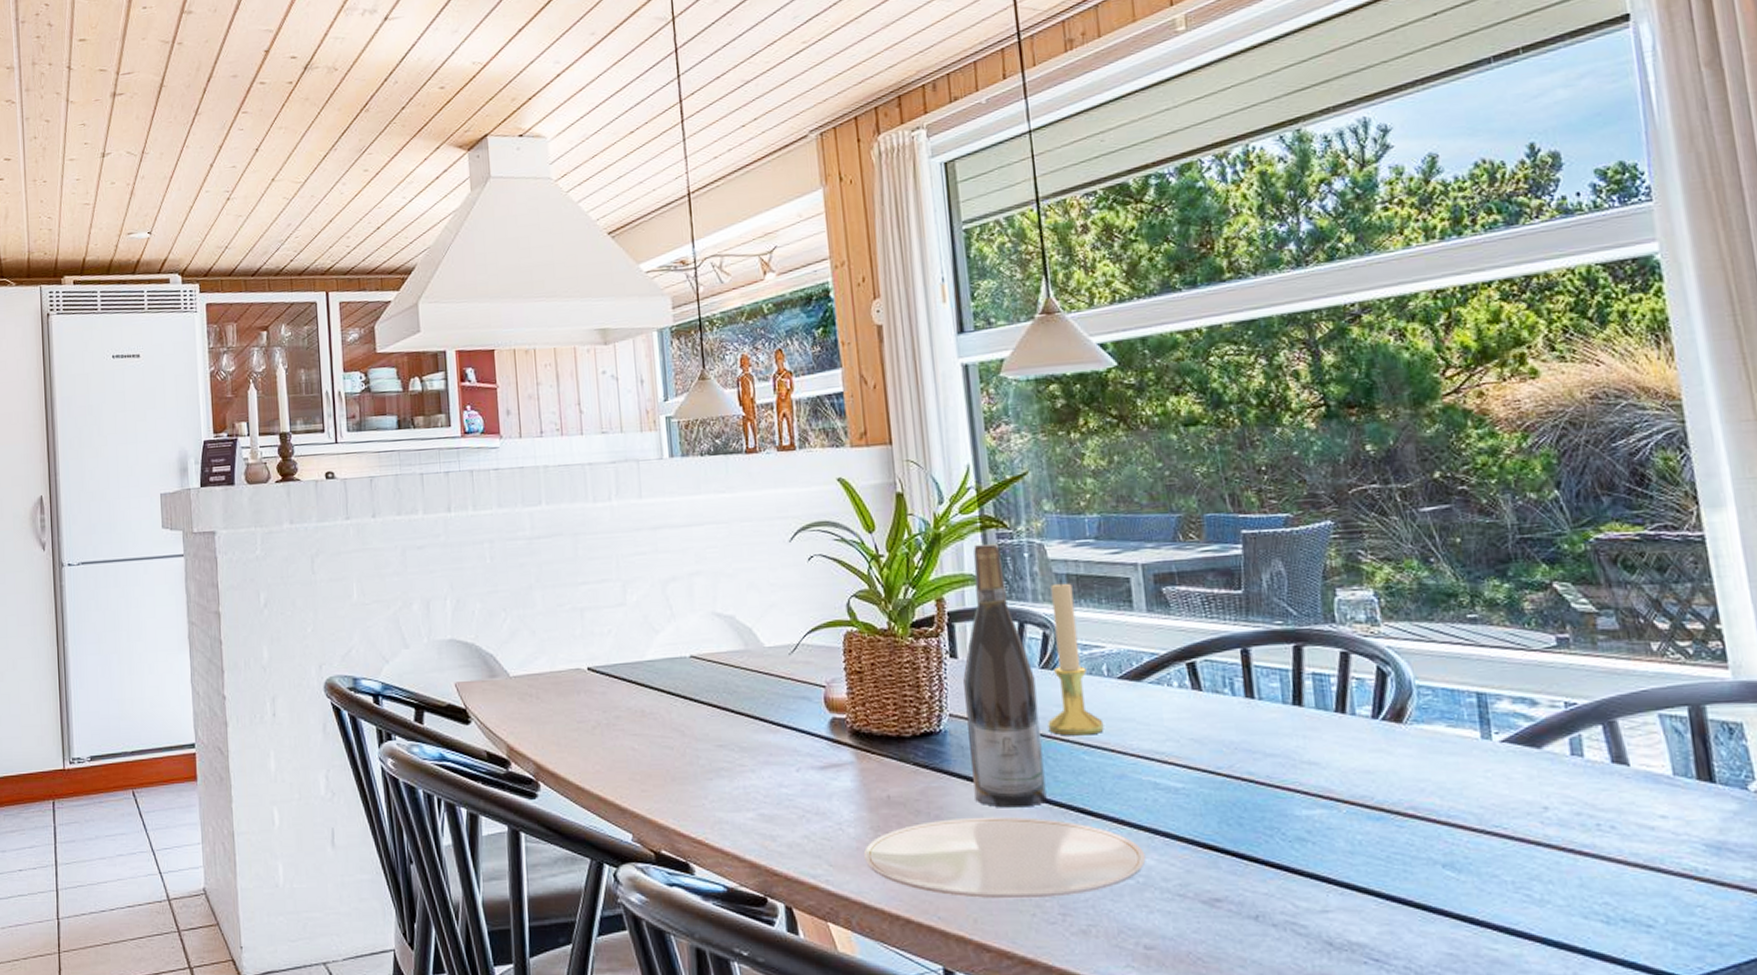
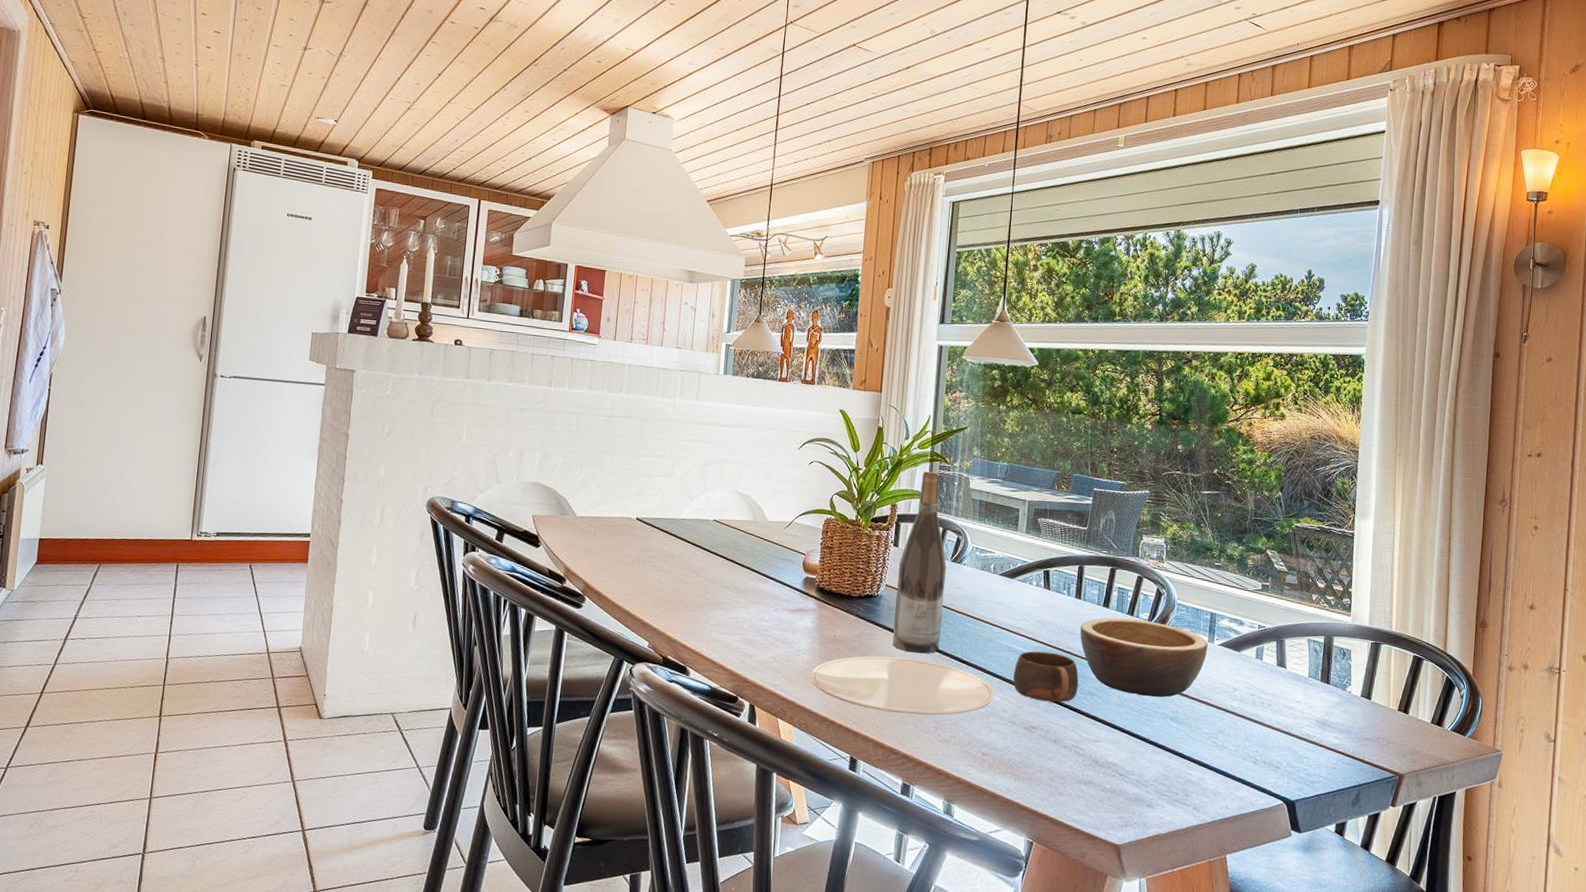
candle holder: present [1048,578,1104,736] -> none [949,502,985,611]
cup: none [1169,783,1278,859] -> present [1013,651,1079,703]
bowl: none [1261,717,1484,835] -> present [1080,617,1209,698]

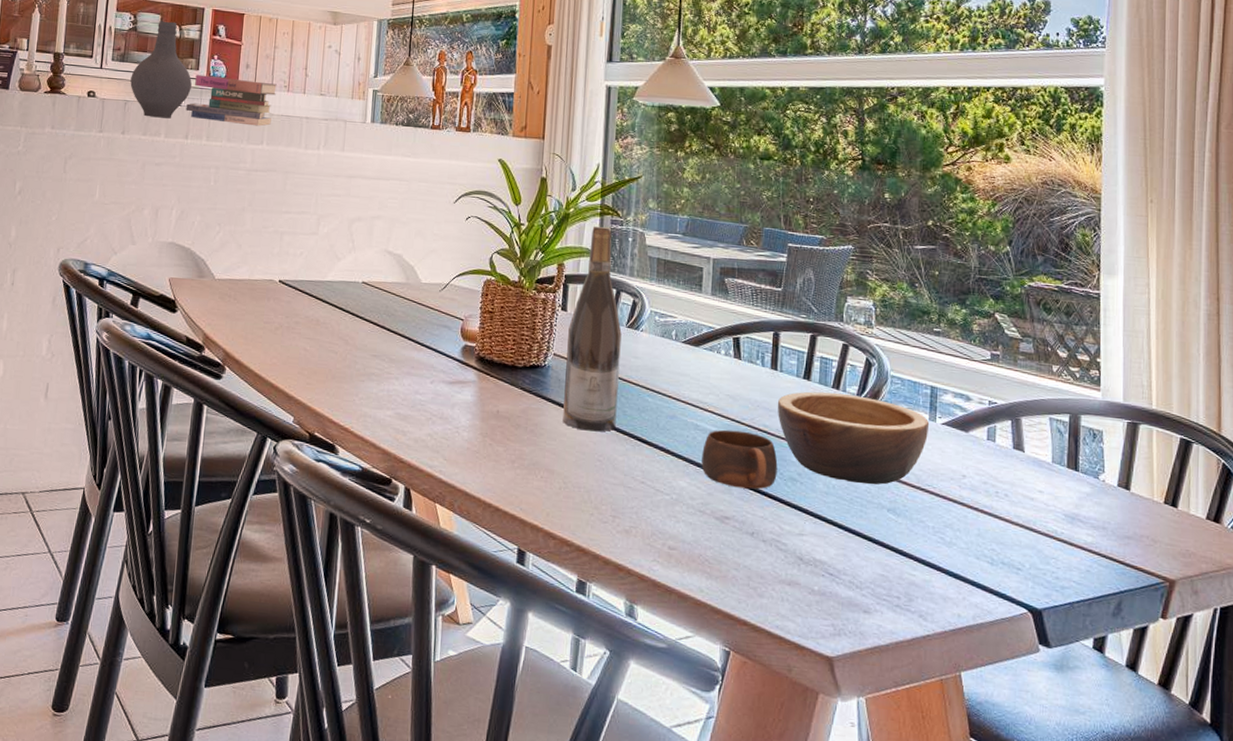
ceramic jug: none [496,275,555,367] -> present [130,21,192,119]
books: none [549,326,636,376] -> present [186,75,277,127]
plate: present [810,656,995,716] -> none [471,434,681,503]

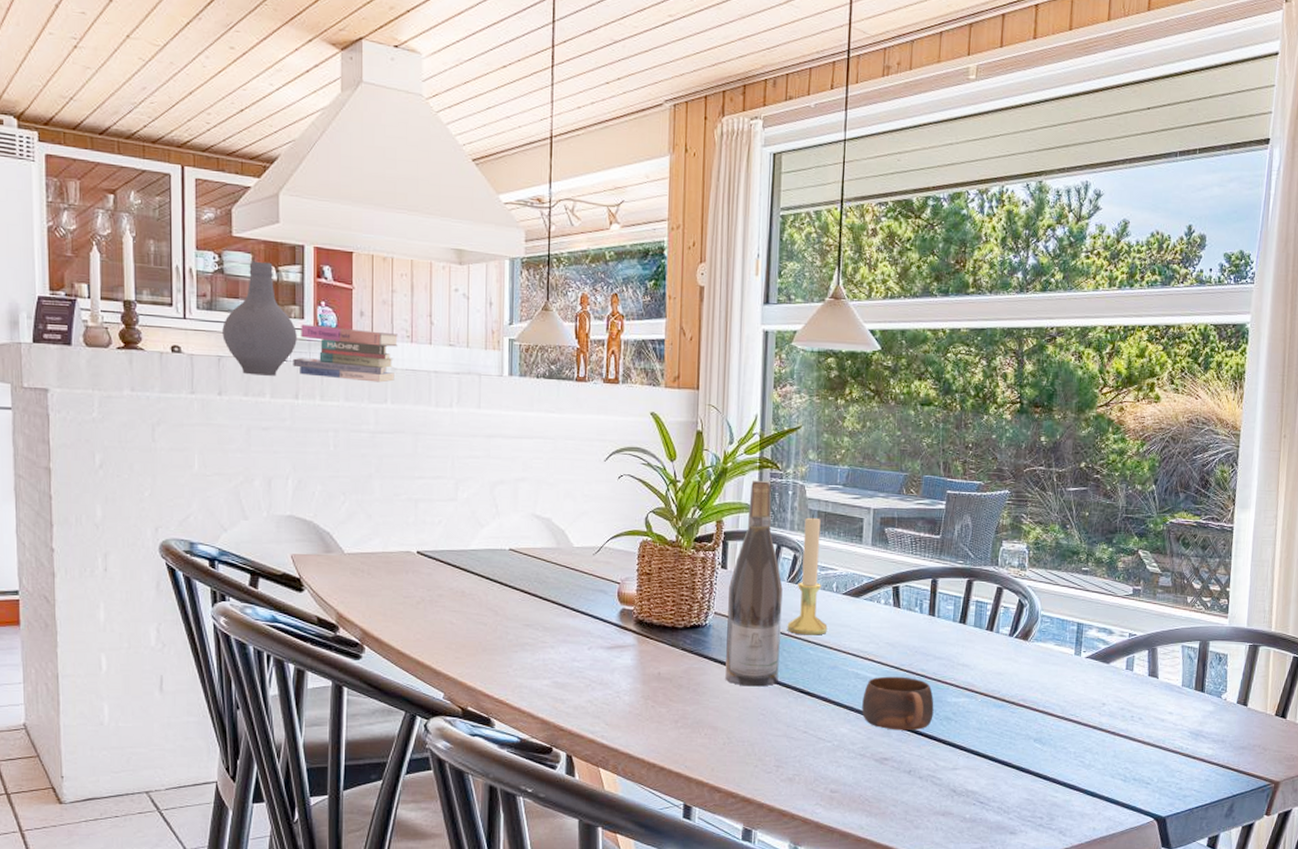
candle holder: none [625,261,666,383] -> present [787,514,828,636]
bowl: present [777,391,930,485] -> none [934,634,1075,718]

